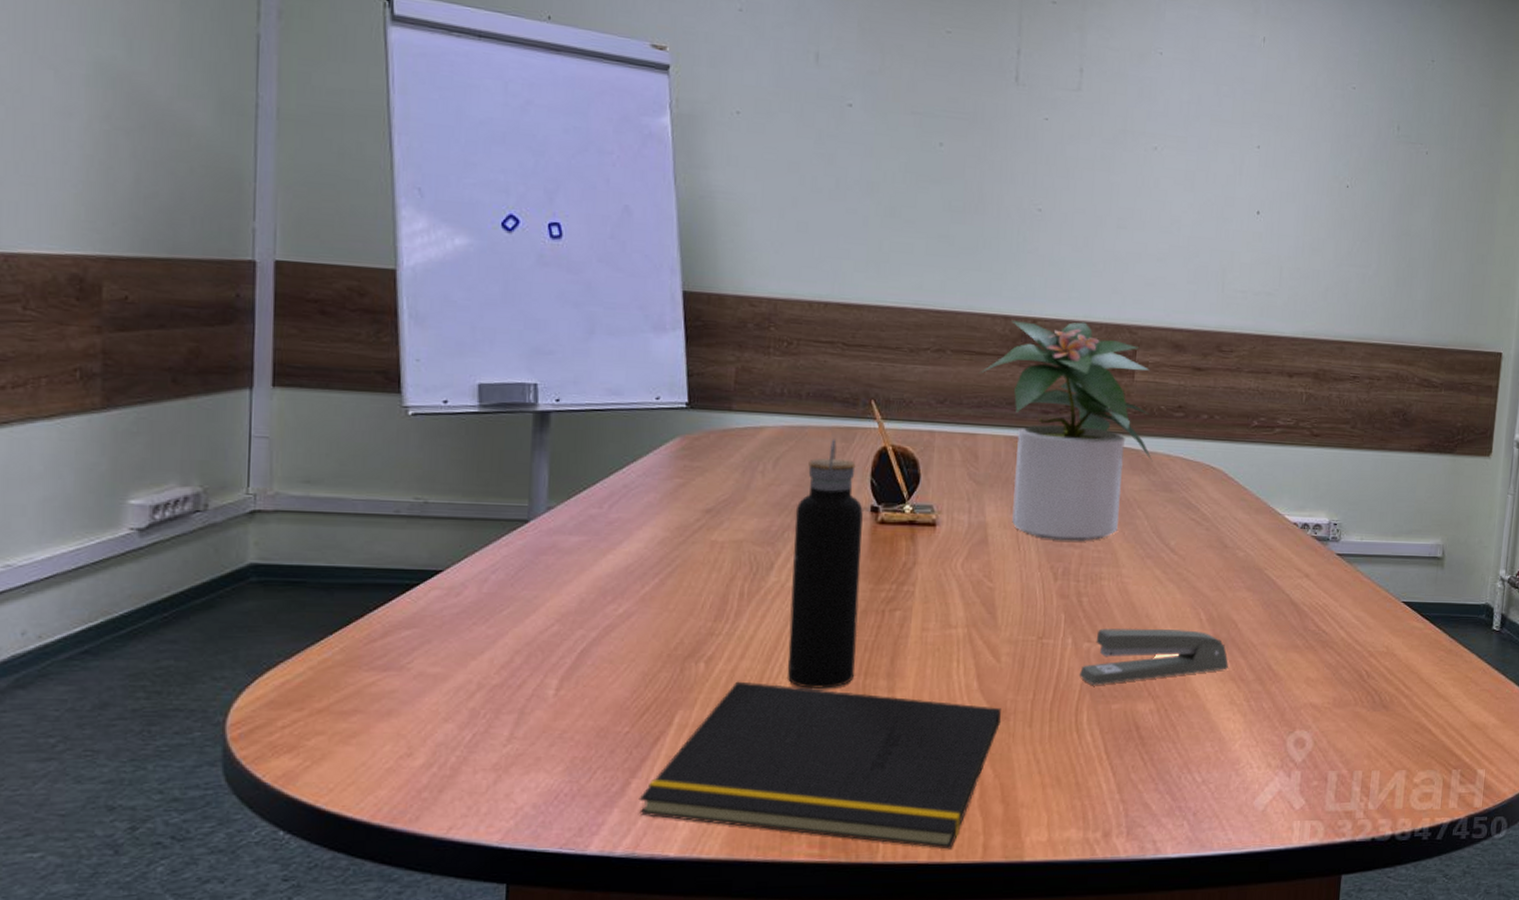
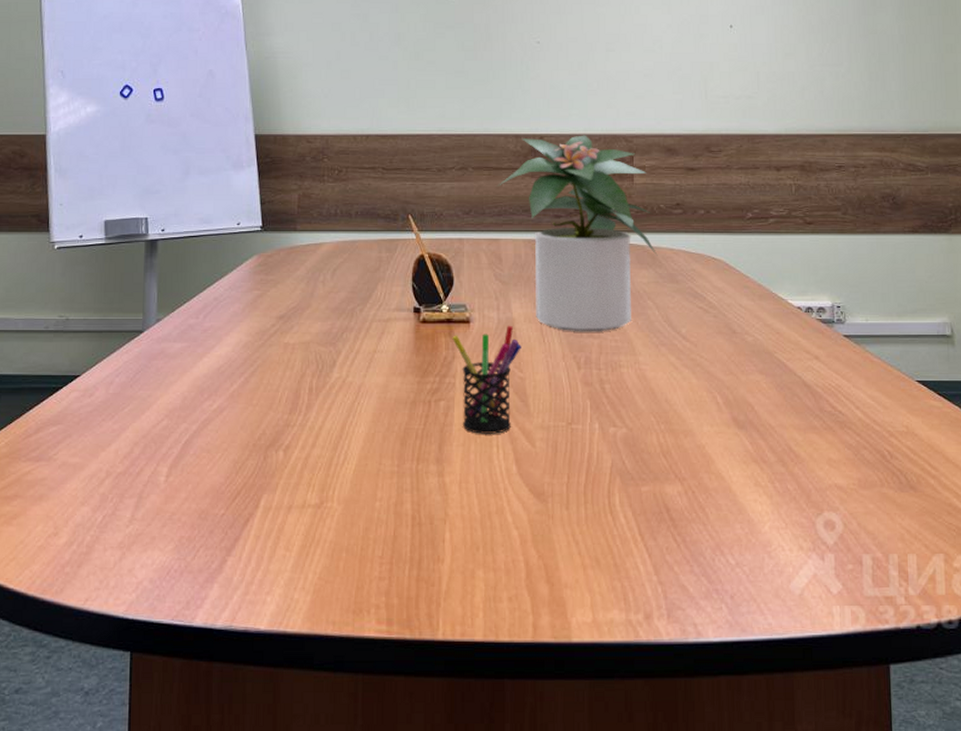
notepad: present [639,681,1002,849] -> none [234,467,541,628]
water bottle: present [787,438,863,689] -> none [350,250,409,474]
pen holder: none [914,530,993,648] -> present [452,325,521,434]
stapler: present [1079,628,1228,685] -> none [608,413,749,468]

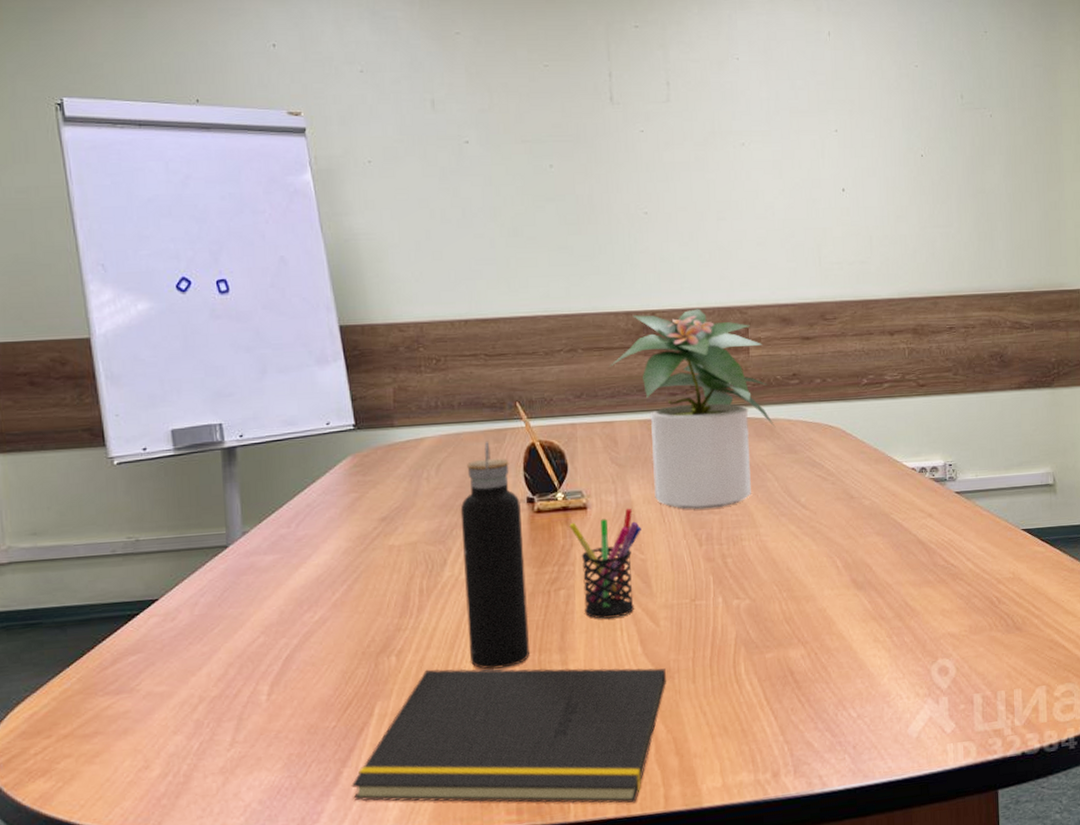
notepad: none [234,467,541,628] -> present [351,667,667,804]
water bottle: none [350,250,409,474] -> present [460,441,529,669]

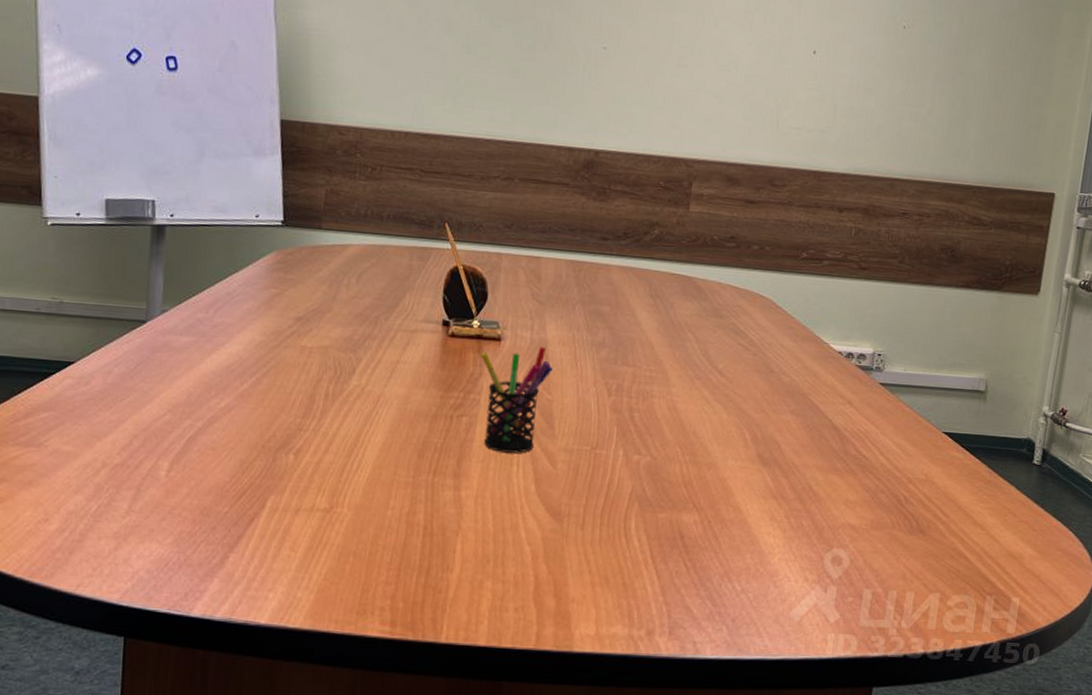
notepad: present [351,667,667,804] -> none [235,472,556,636]
water bottle: present [460,441,529,669] -> none [365,257,436,484]
potted plant: present [608,309,776,510] -> none [543,152,705,361]

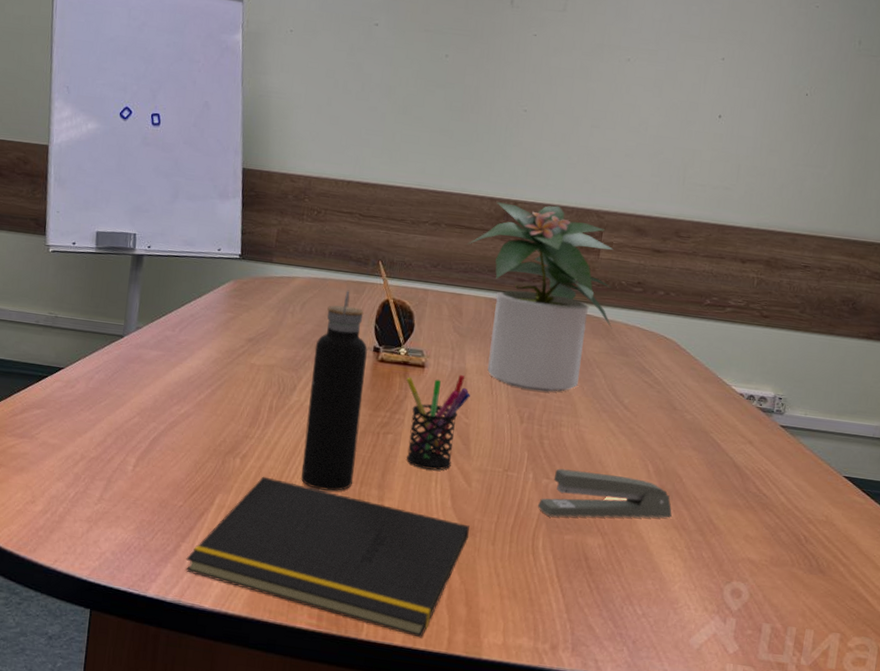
notepad: none [235,472,556,636] -> present [186,476,470,638]
water bottle: none [365,257,436,484] -> present [301,290,368,491]
potted plant: none [543,152,705,361] -> present [466,202,614,392]
stapler: none [628,442,770,495] -> present [537,468,672,518]

